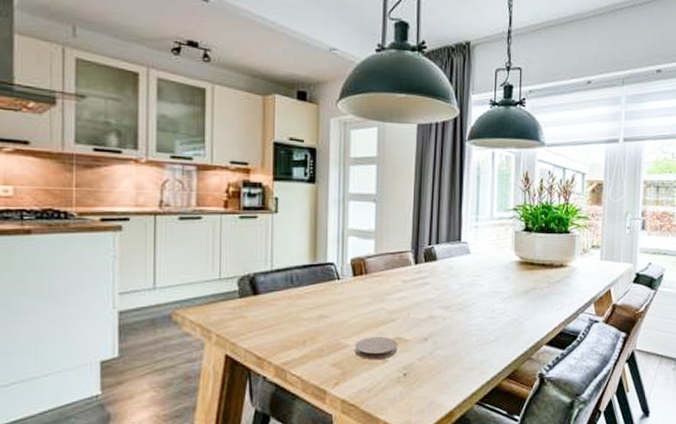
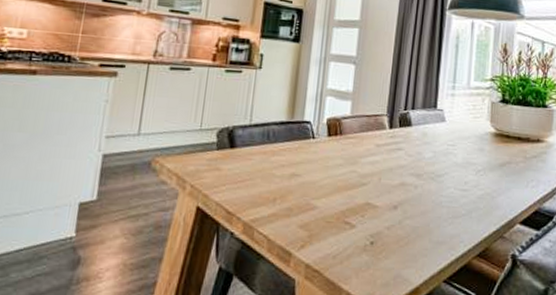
coaster: present [355,336,397,360] -> none [323,199,366,225]

